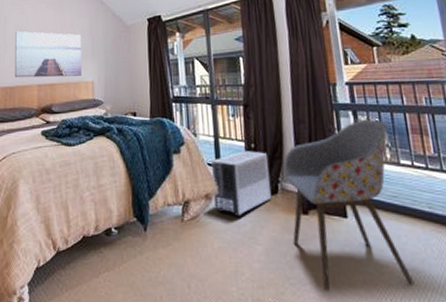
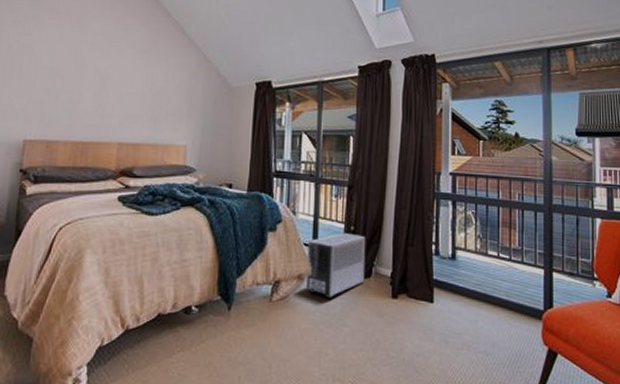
wall art: present [14,31,82,78] -> none [89,77,176,139]
chair: present [284,119,415,292] -> none [379,210,484,372]

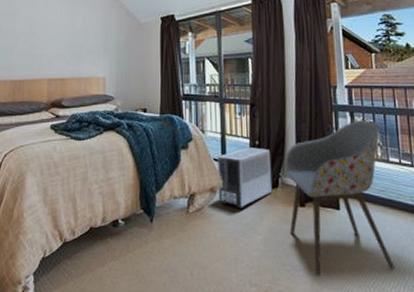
chair: none [379,210,484,372] -> present [285,120,395,277]

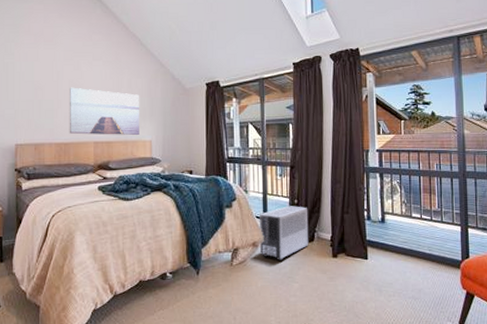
wall art: none [24,24,93,73] -> present [69,87,139,136]
chair: present [285,120,395,277] -> none [321,180,412,317]

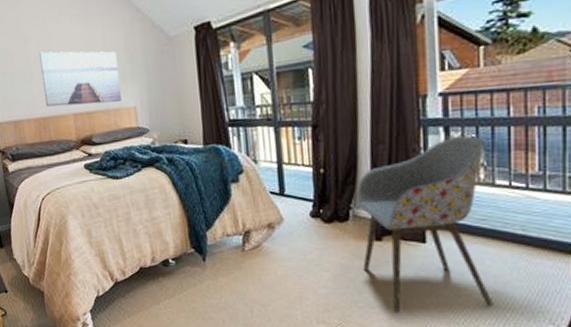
air purifier: present [259,206,309,260] -> none [275,176,342,245]
chair: none [321,180,412,317] -> present [358,135,494,314]

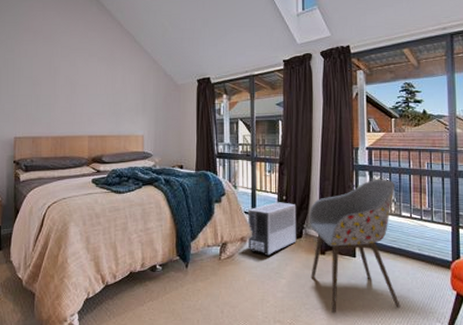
wall art: present [39,51,121,107] -> none [65,83,132,131]
air purifier: none [275,176,342,245] -> present [247,202,297,256]

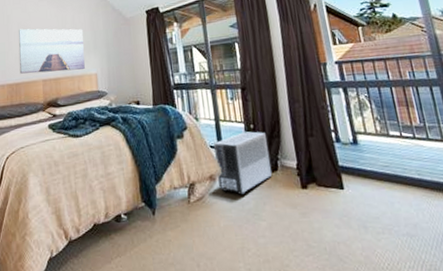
wall art: none [65,83,132,131] -> present [18,28,85,74]
chair: present [310,179,401,314] -> none [282,94,409,261]

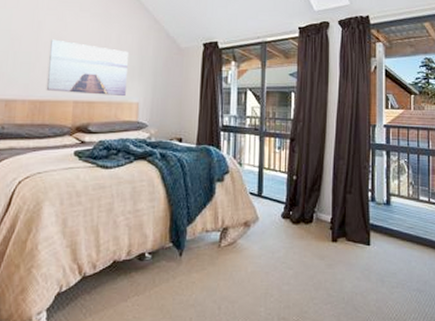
air purifier: present [214,131,272,195] -> none [251,182,308,243]

